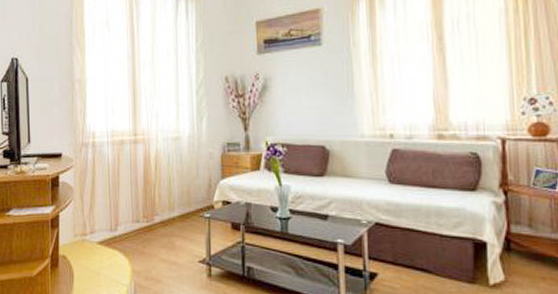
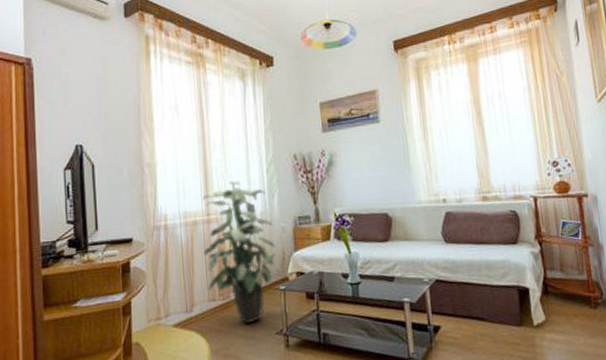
indoor plant: none [129,100,203,249] -> present [202,180,276,324]

